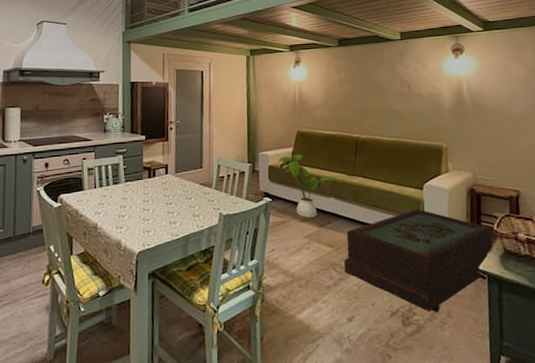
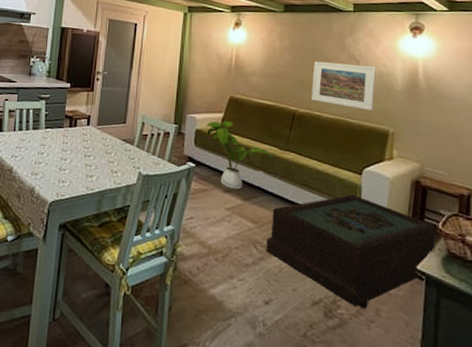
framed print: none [370,88,428,130] -> present [312,61,376,111]

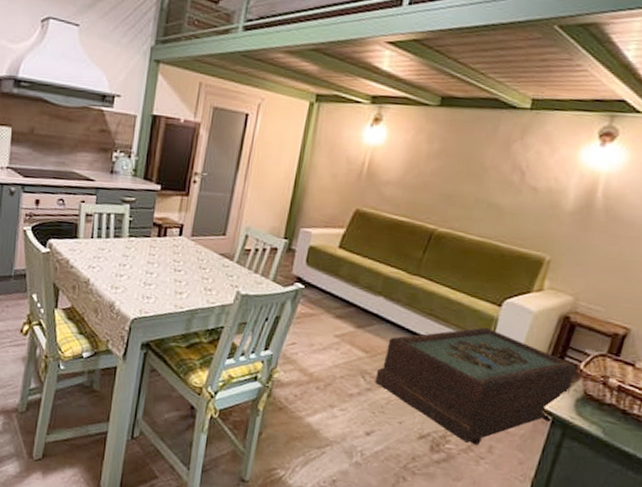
house plant: present [206,120,273,189] -> none [322,237,399,316]
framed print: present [312,61,376,111] -> none [456,170,545,235]

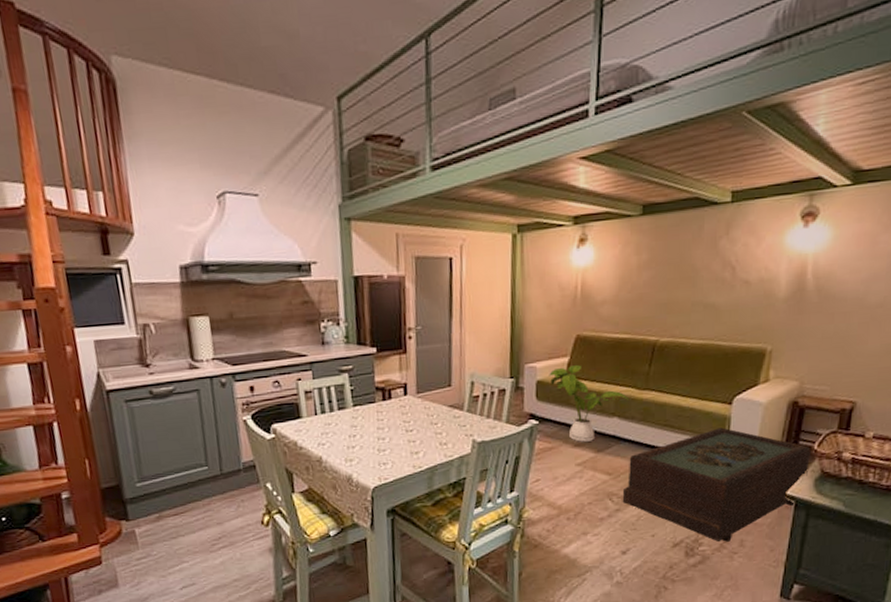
house plant: none [322,237,399,316] -> present [549,364,630,442]

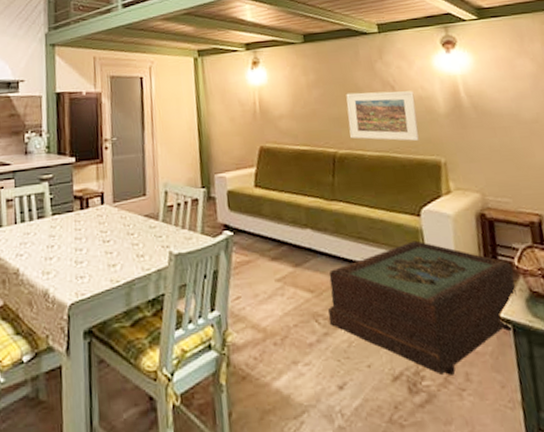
house plant: present [549,364,630,442] -> none [238,174,320,255]
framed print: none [676,272,755,329] -> present [346,91,420,142]

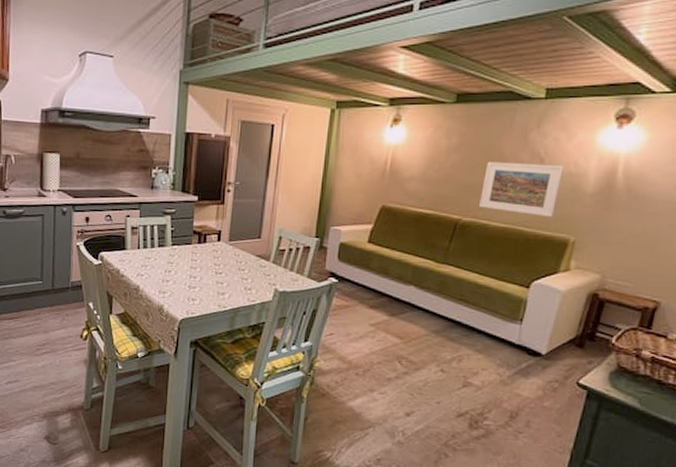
coffee table: present [327,240,517,375] -> none [411,309,608,421]

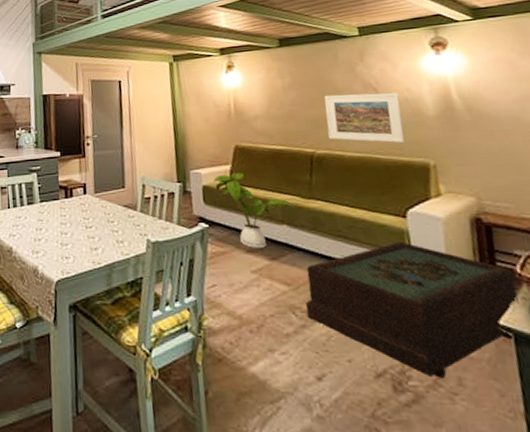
house plant: none [352,232,428,305] -> present [213,172,297,248]
coffee table: none [411,309,608,421] -> present [305,241,519,378]

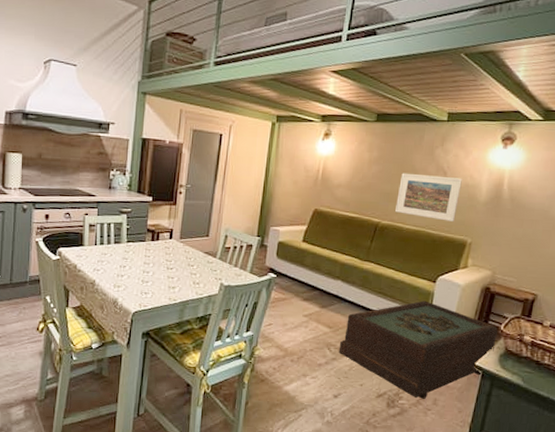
house plant: present [213,172,297,248] -> none [289,232,353,298]

